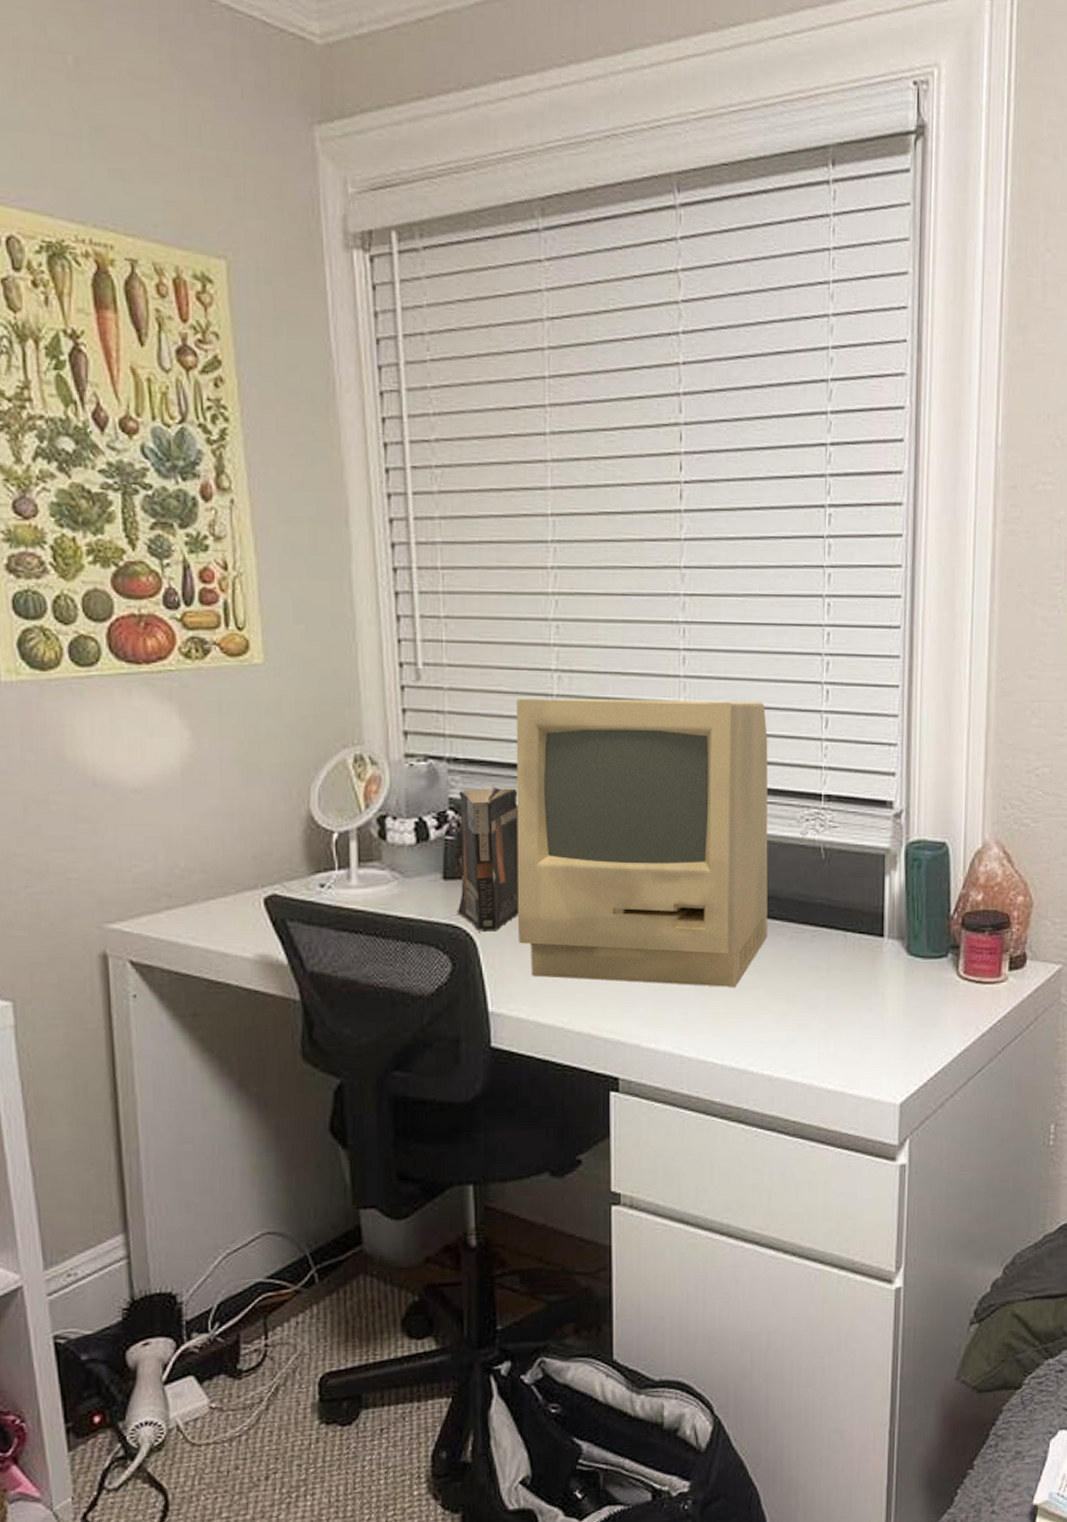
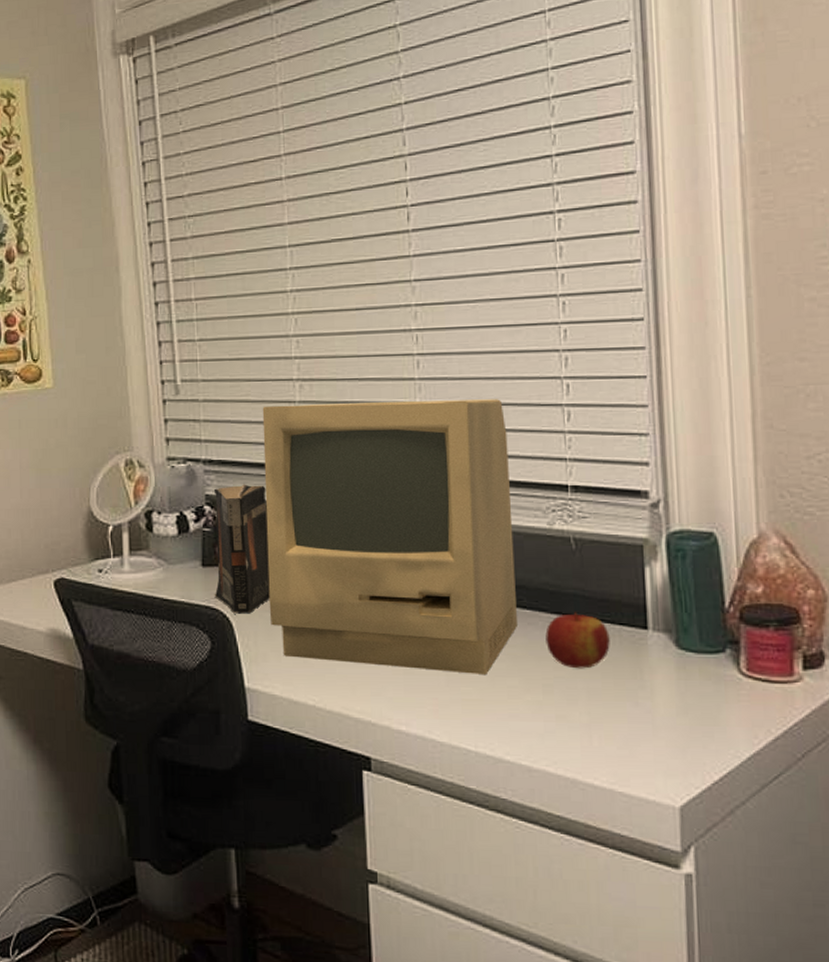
apple: none [792,922,850,978] -> present [545,612,610,669]

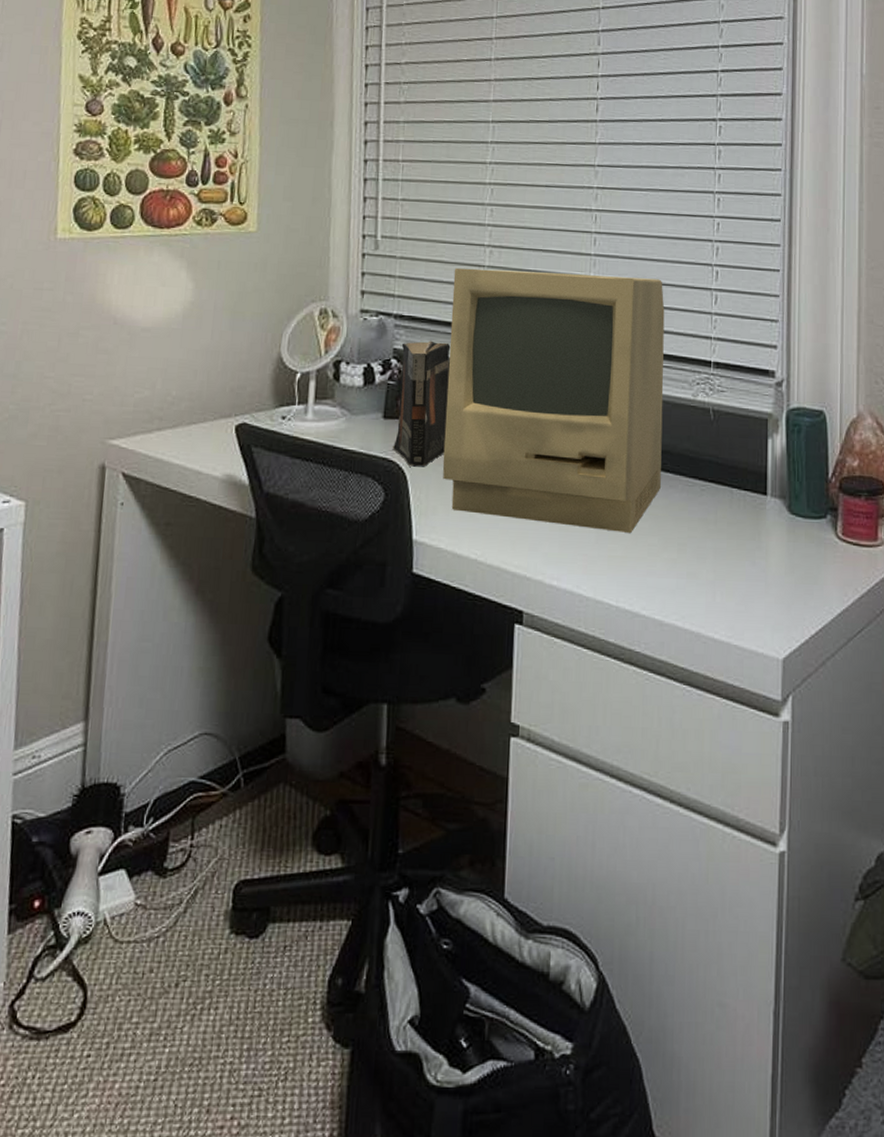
apple: present [545,612,610,669] -> none [683,477,736,530]

